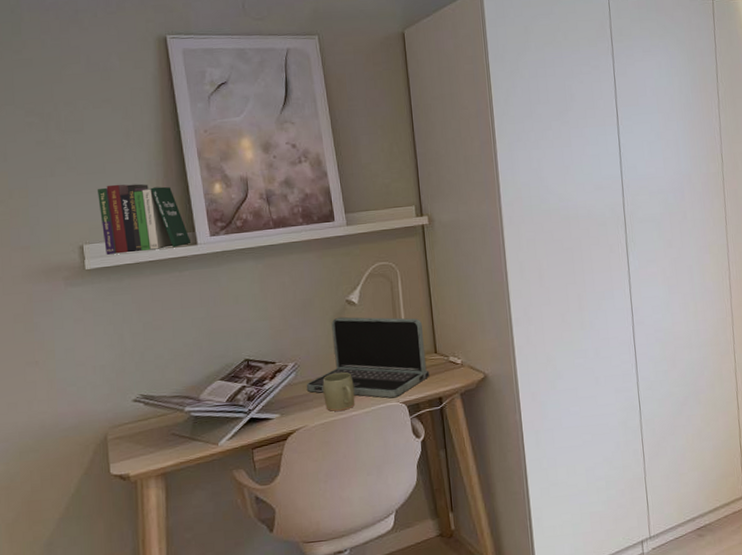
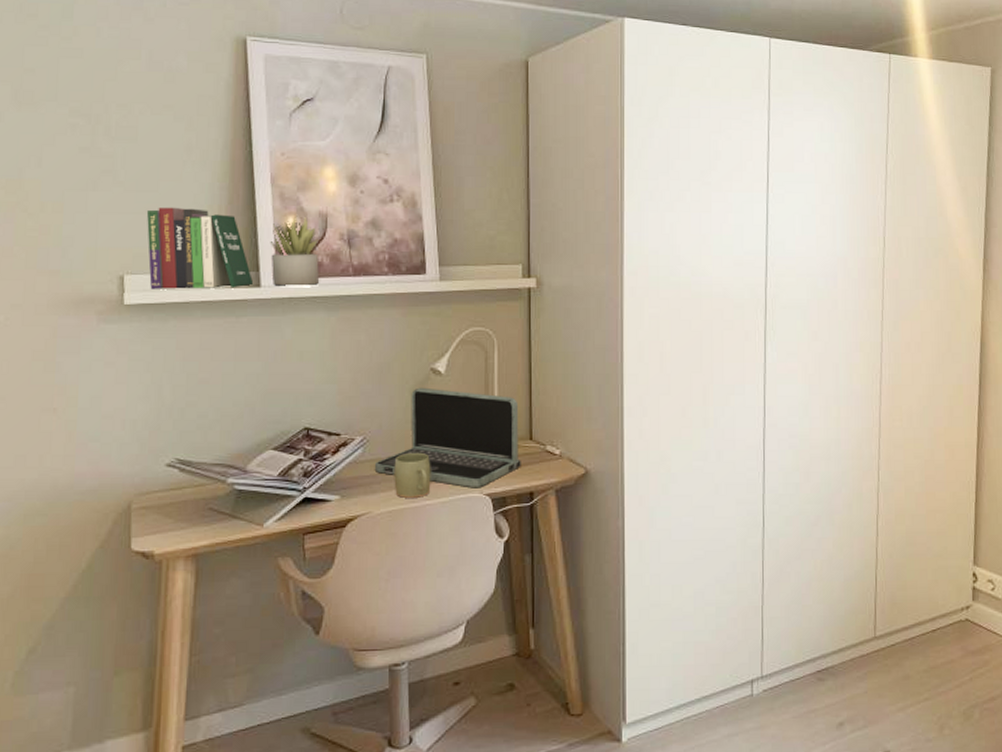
succulent plant: none [201,181,245,243] -> present [270,216,319,286]

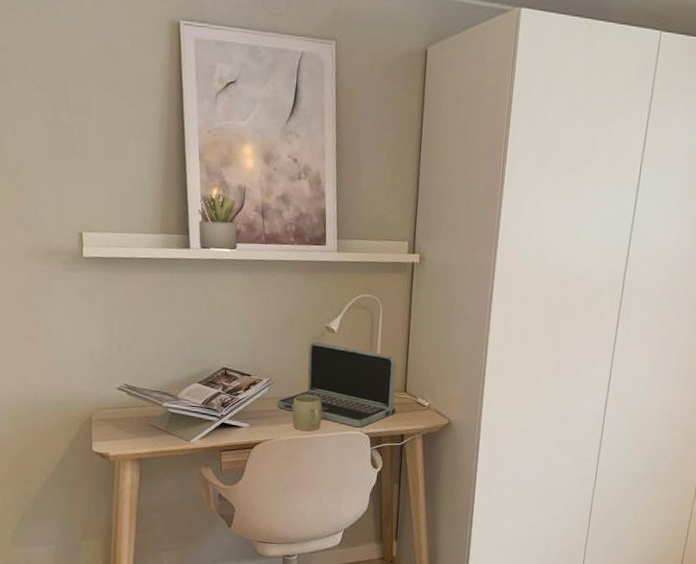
books: present [147,207,253,289] -> none [100,175,184,249]

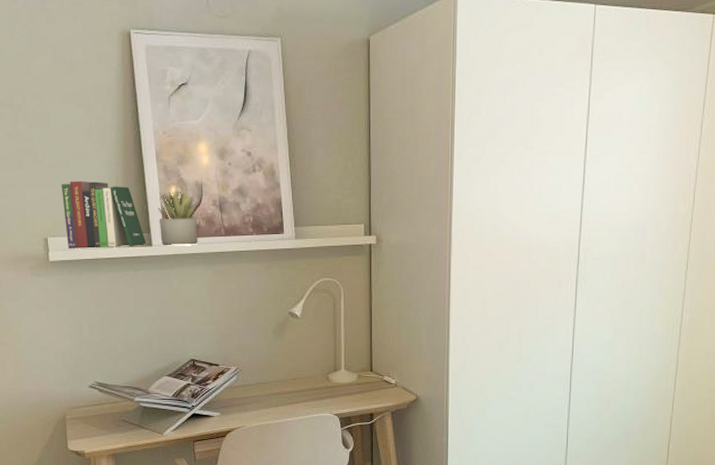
books: none [100,175,184,249] -> present [62,180,146,249]
laptop: present [277,342,397,428] -> none [246,328,363,410]
mug: present [292,394,322,431] -> none [262,380,291,416]

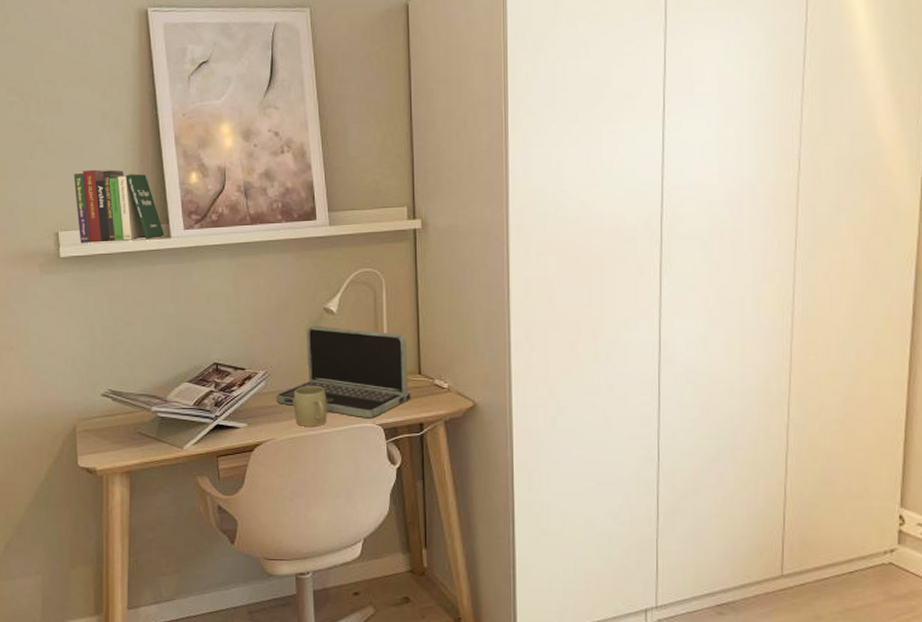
succulent plant: present [157,186,197,245] -> none [177,171,220,236]
laptop: none [246,328,363,410] -> present [276,326,411,419]
mug: none [262,380,291,416] -> present [294,385,327,426]

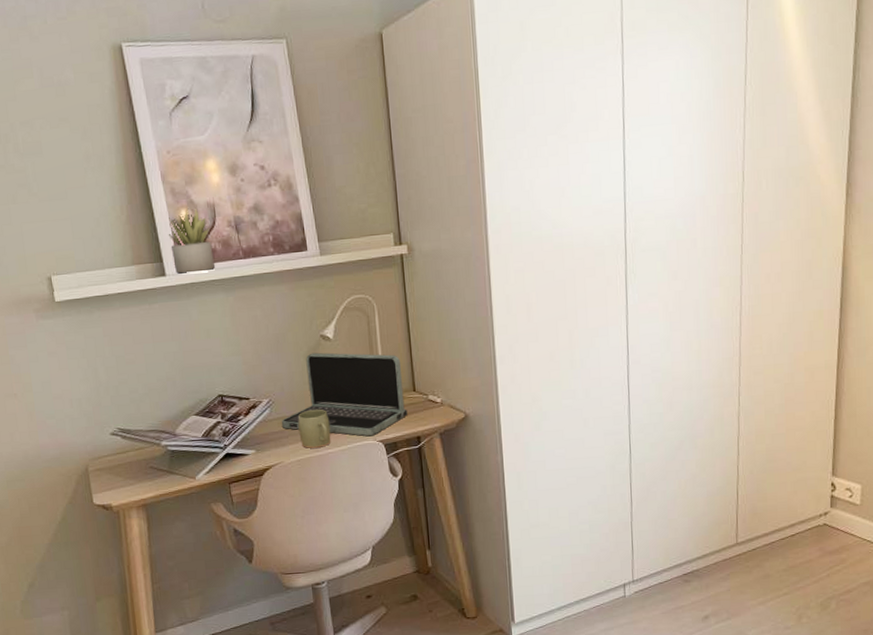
books: present [74,169,164,243] -> none [61,211,159,286]
succulent plant: none [177,171,220,236] -> present [168,207,215,274]

